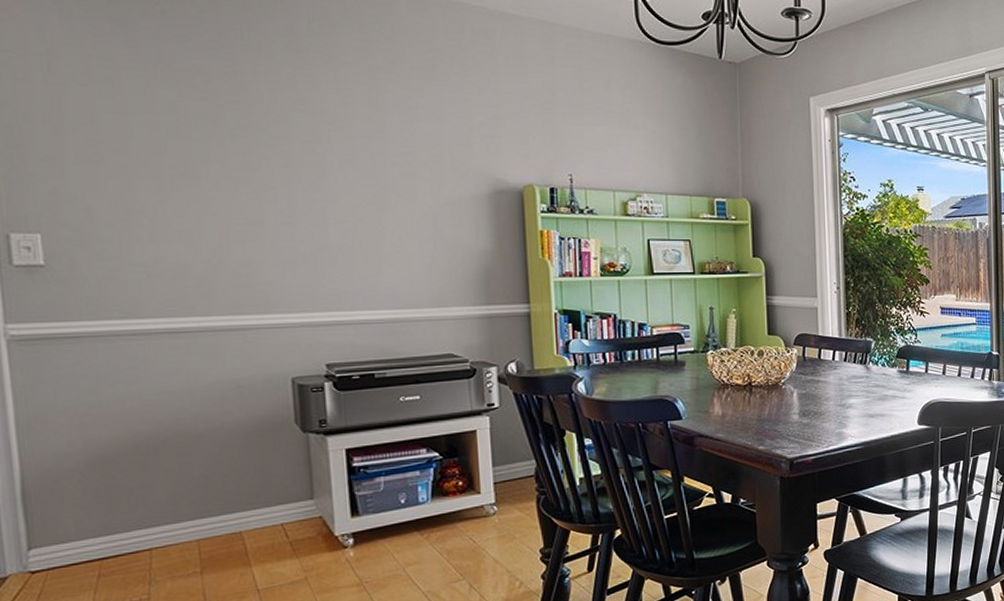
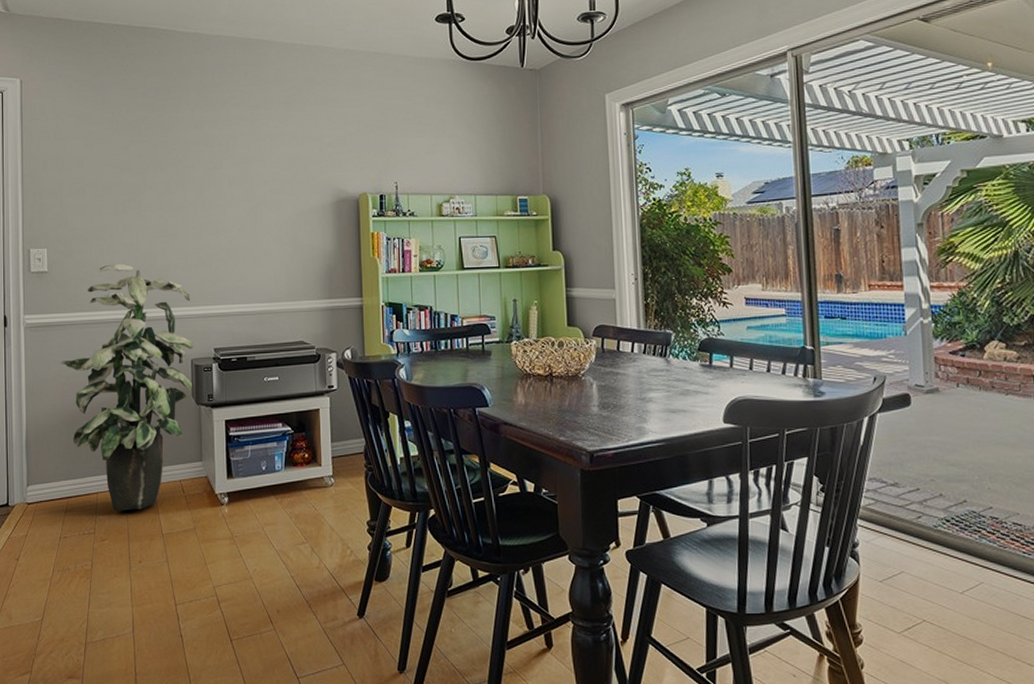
indoor plant: none [77,257,295,569] -> present [61,264,193,511]

